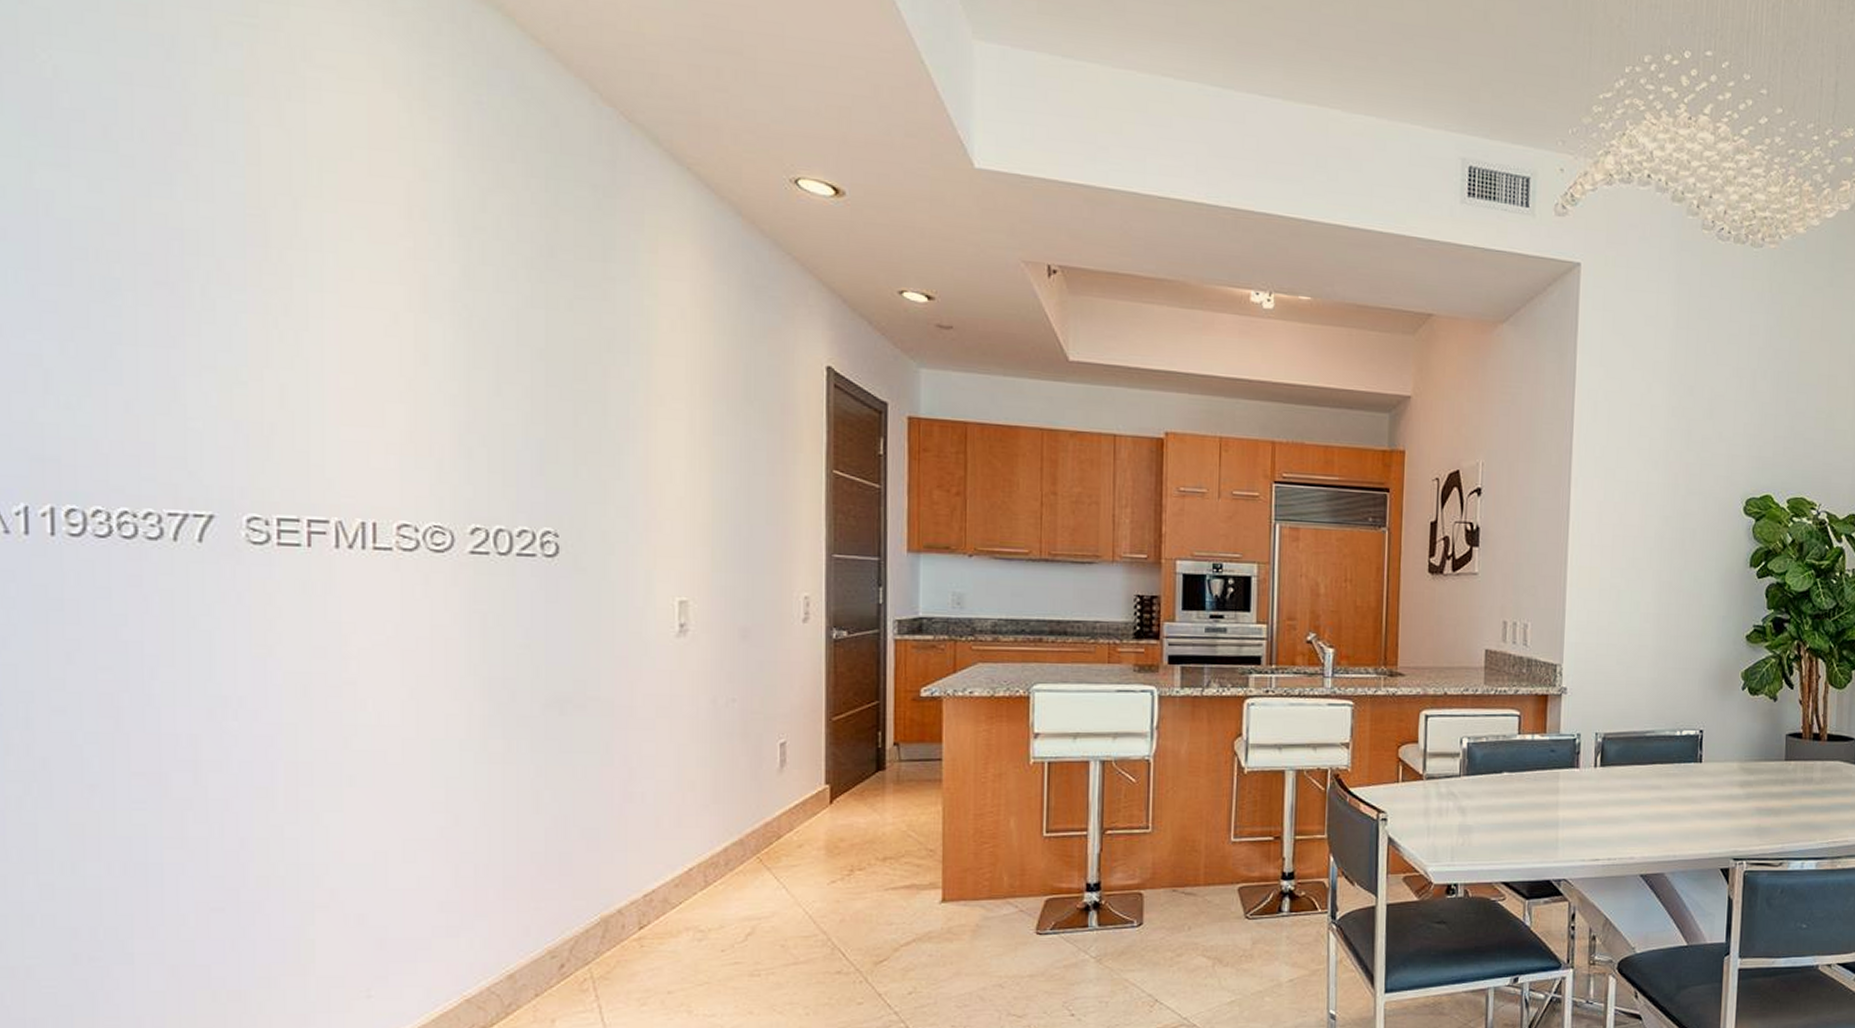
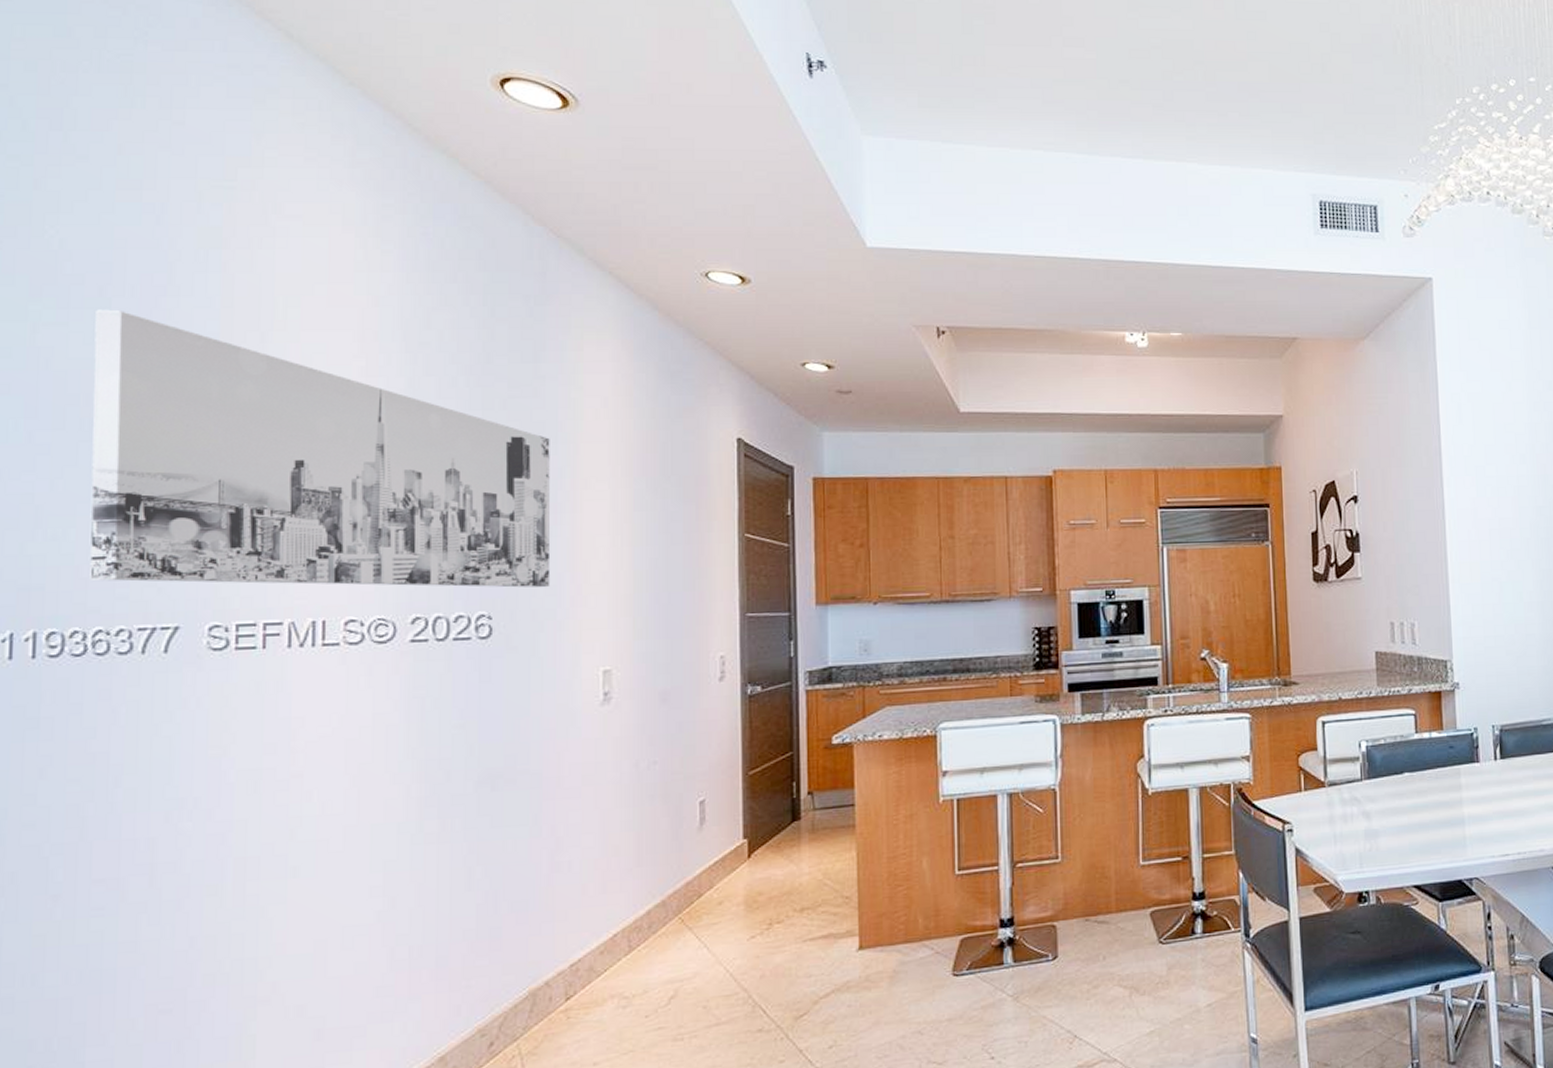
wall art: none [101,152,622,509] -> present [89,309,551,588]

